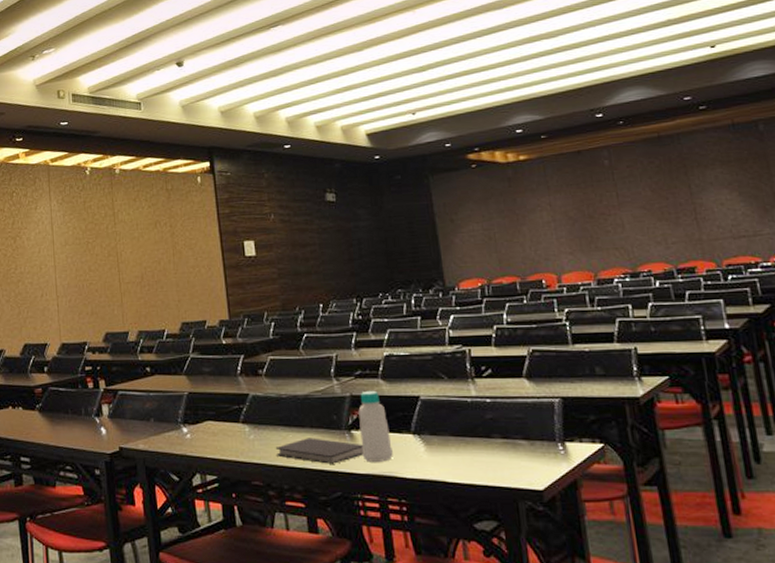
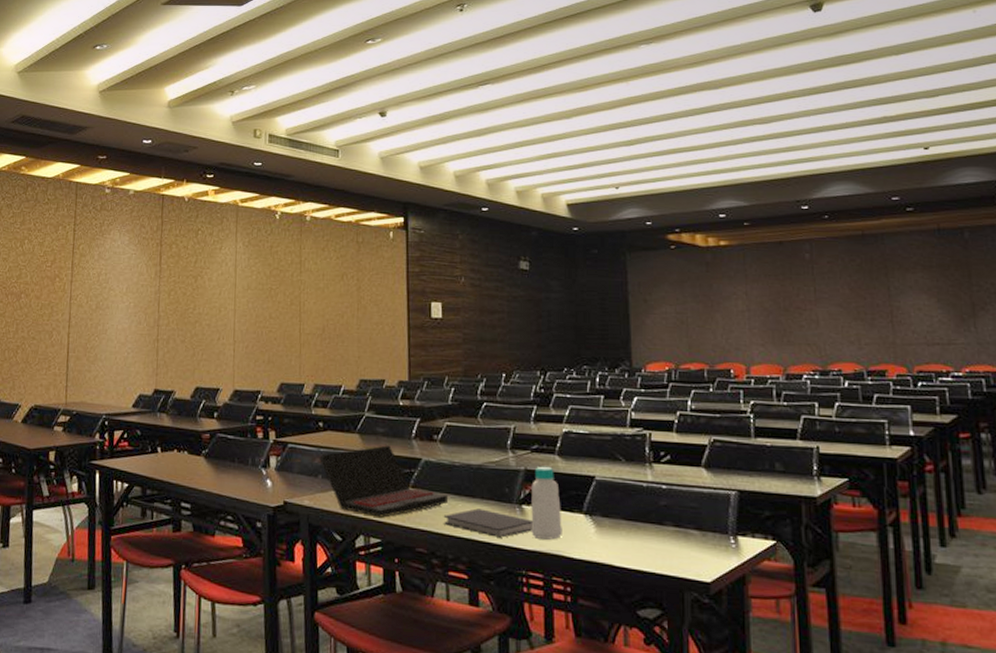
laptop: none [150,384,278,455] -> present [319,445,448,518]

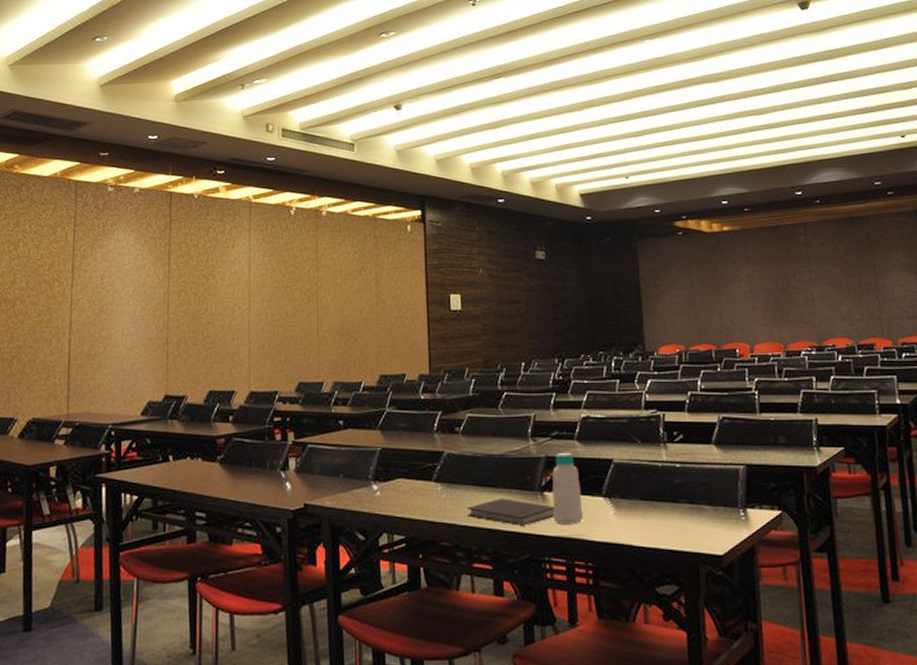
laptop: present [319,445,448,518] -> none [340,440,471,514]

